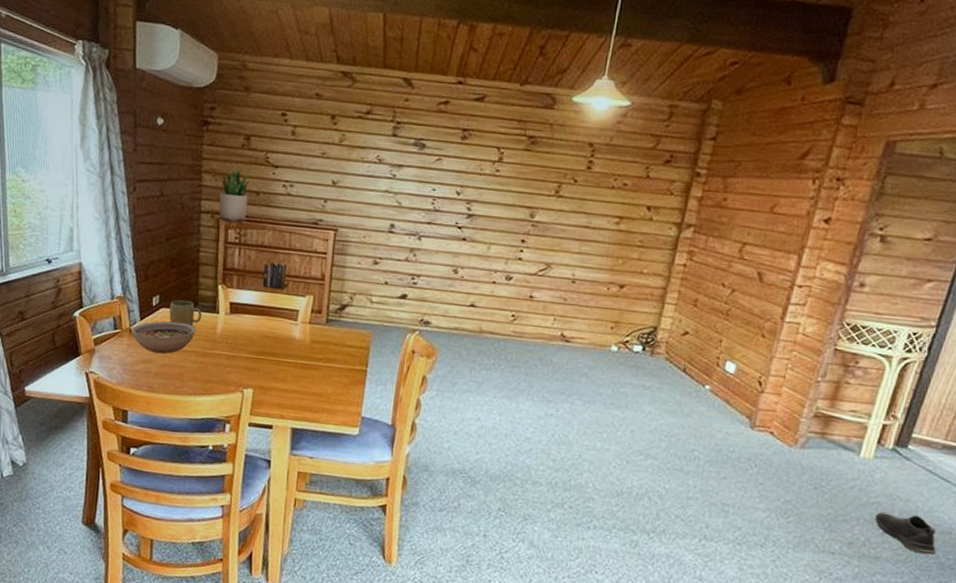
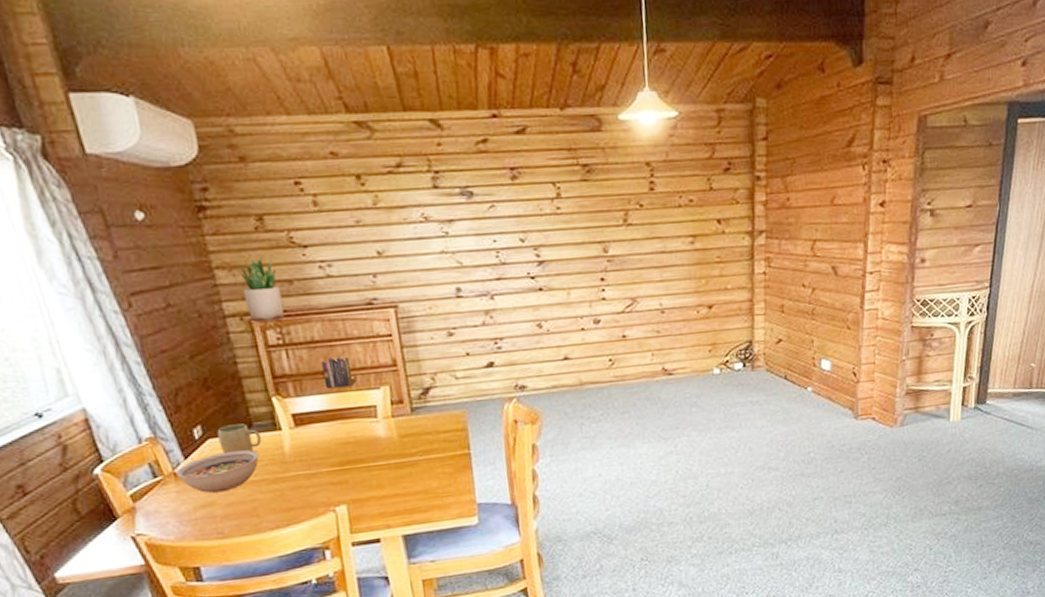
shoe: present [874,512,937,556] -> none [971,461,1025,495]

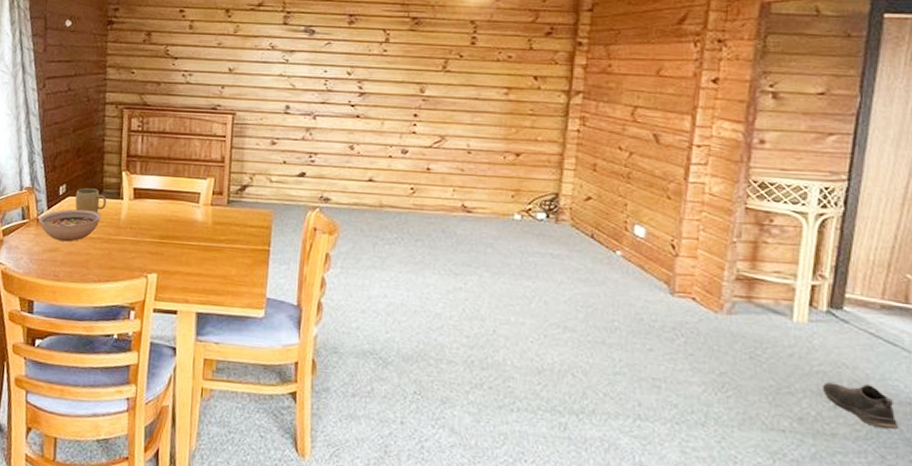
planter: present [240,256,285,323] -> none [122,61,150,112]
books: present [321,355,357,388] -> none [165,146,190,174]
shoe: none [971,461,1025,495] -> present [822,382,900,431]

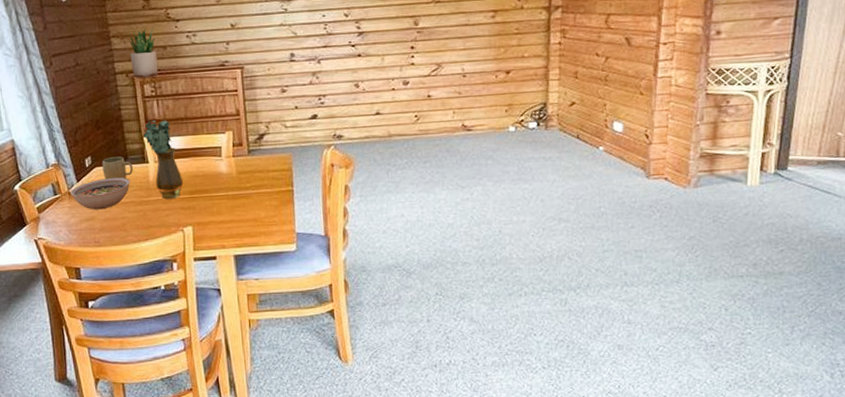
vase: none [121,153,156,241] -> present [142,119,184,200]
planter: none [122,61,150,112] -> present [129,28,159,78]
shoe: present [822,382,900,431] -> none [771,228,832,262]

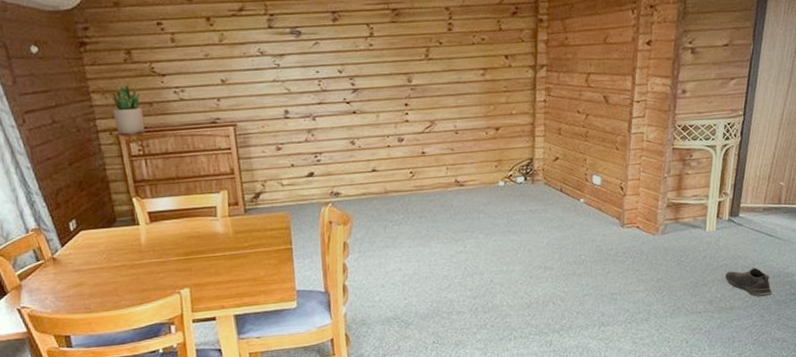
bowl: present [70,177,130,210] -> none [55,240,120,276]
mug: present [102,157,134,180] -> none [88,219,124,244]
vase: present [142,119,184,200] -> none [131,179,178,262]
shoe: none [771,228,832,262] -> present [725,268,773,297]

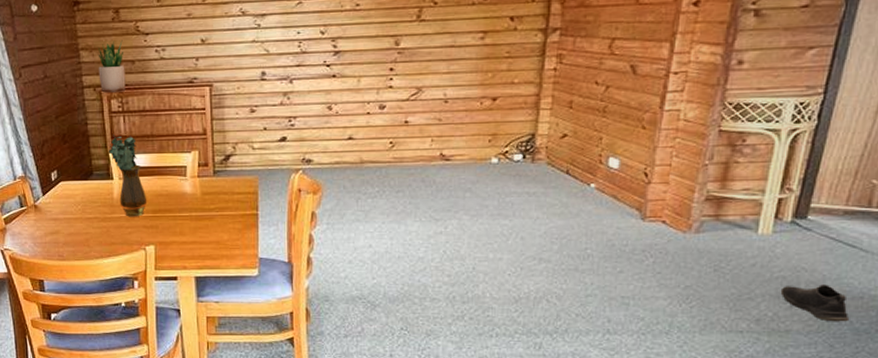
vase: none [131,179,178,262] -> present [108,135,147,217]

